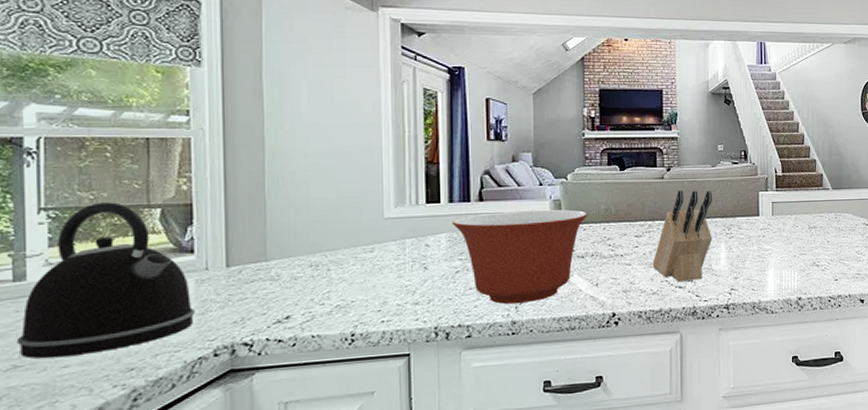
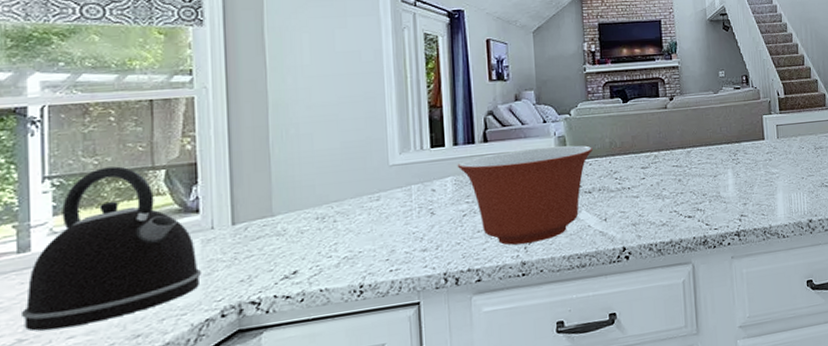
knife block: present [652,190,713,282] -> none [660,117,719,212]

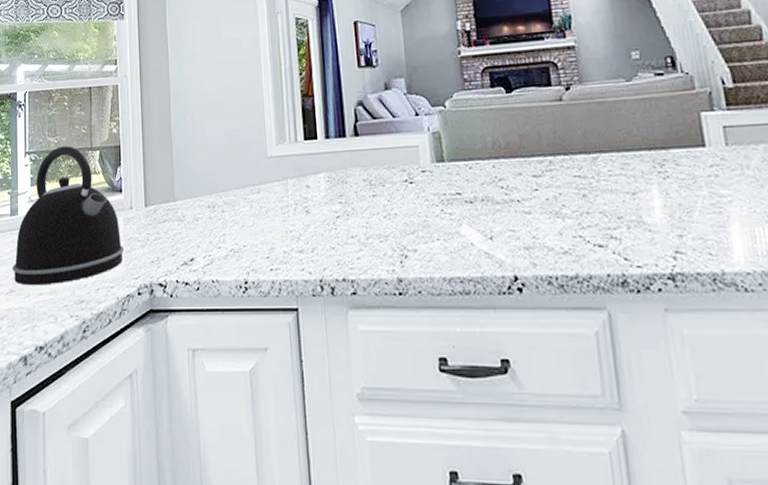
mixing bowl: present [457,145,592,245] -> none [329,143,472,258]

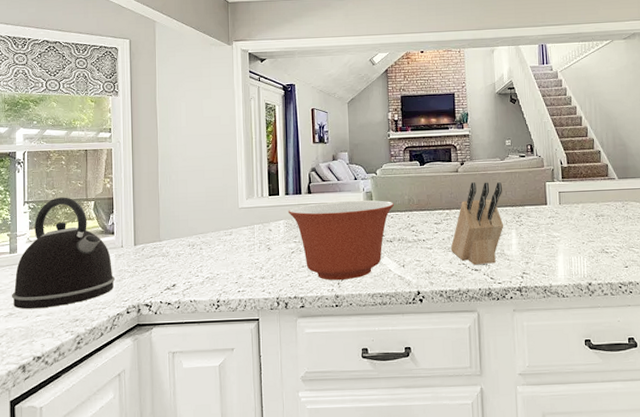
mixing bowl: none [329,143,472,258] -> present [288,200,394,281]
knife block: none [559,113,639,239] -> present [450,182,504,266]

